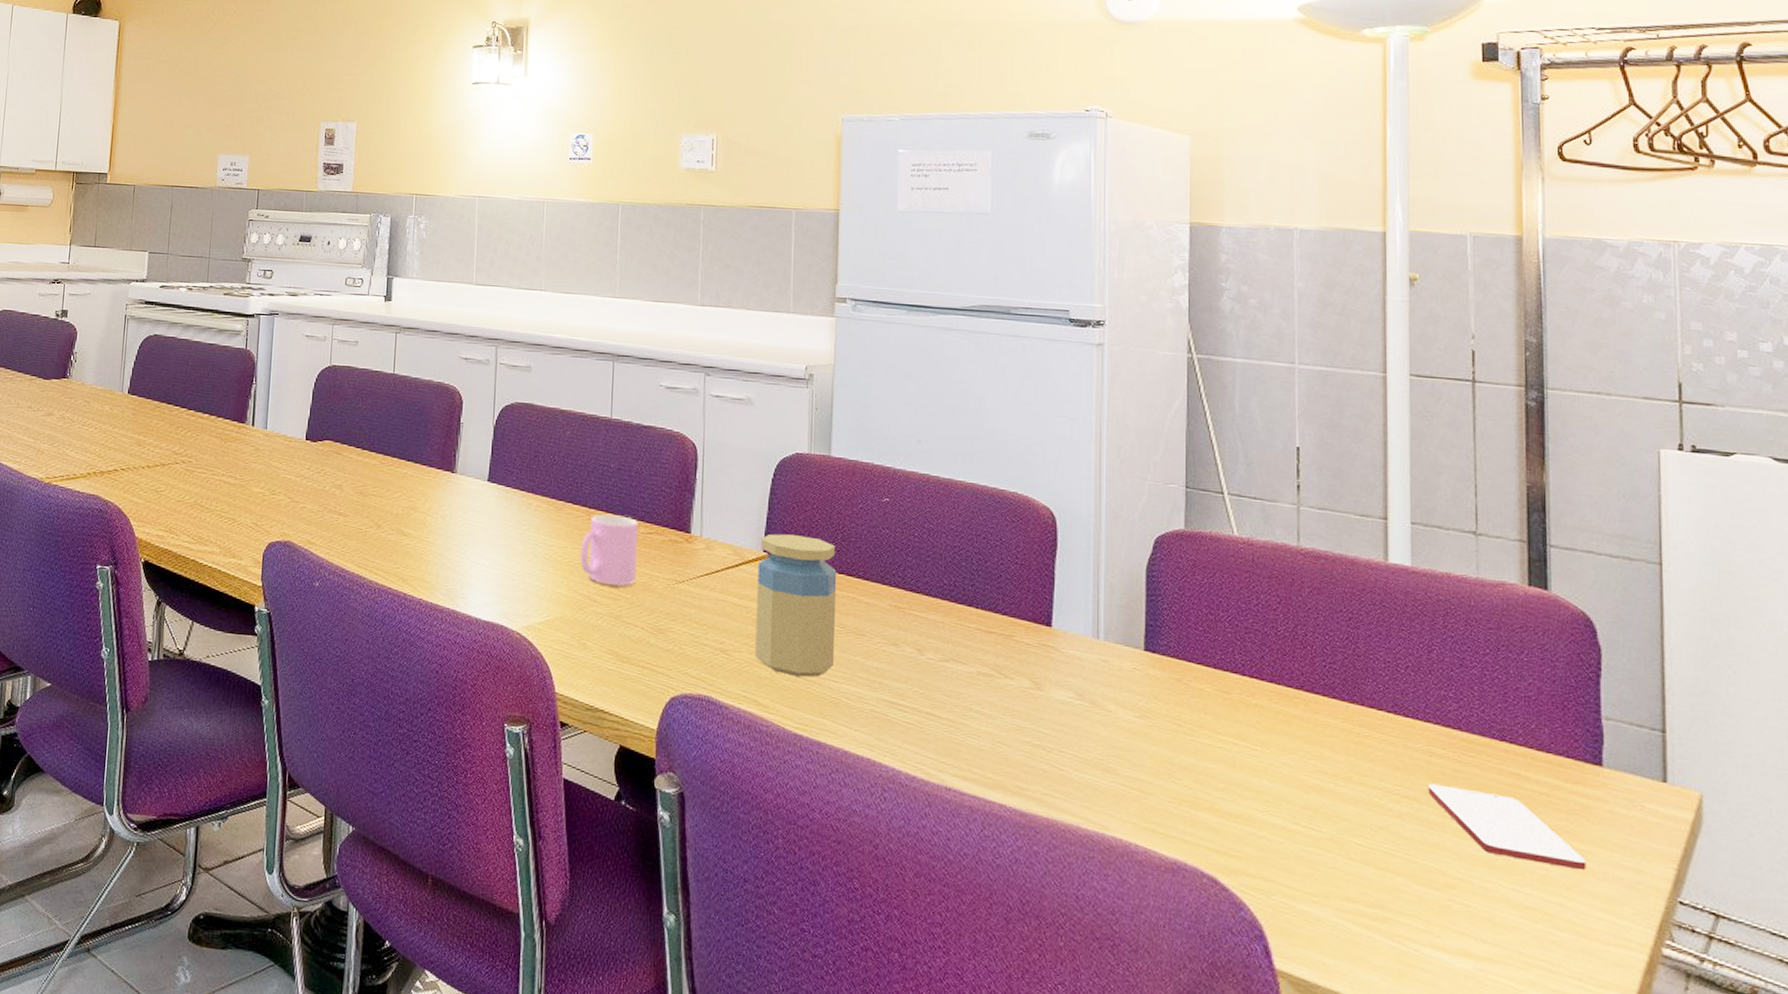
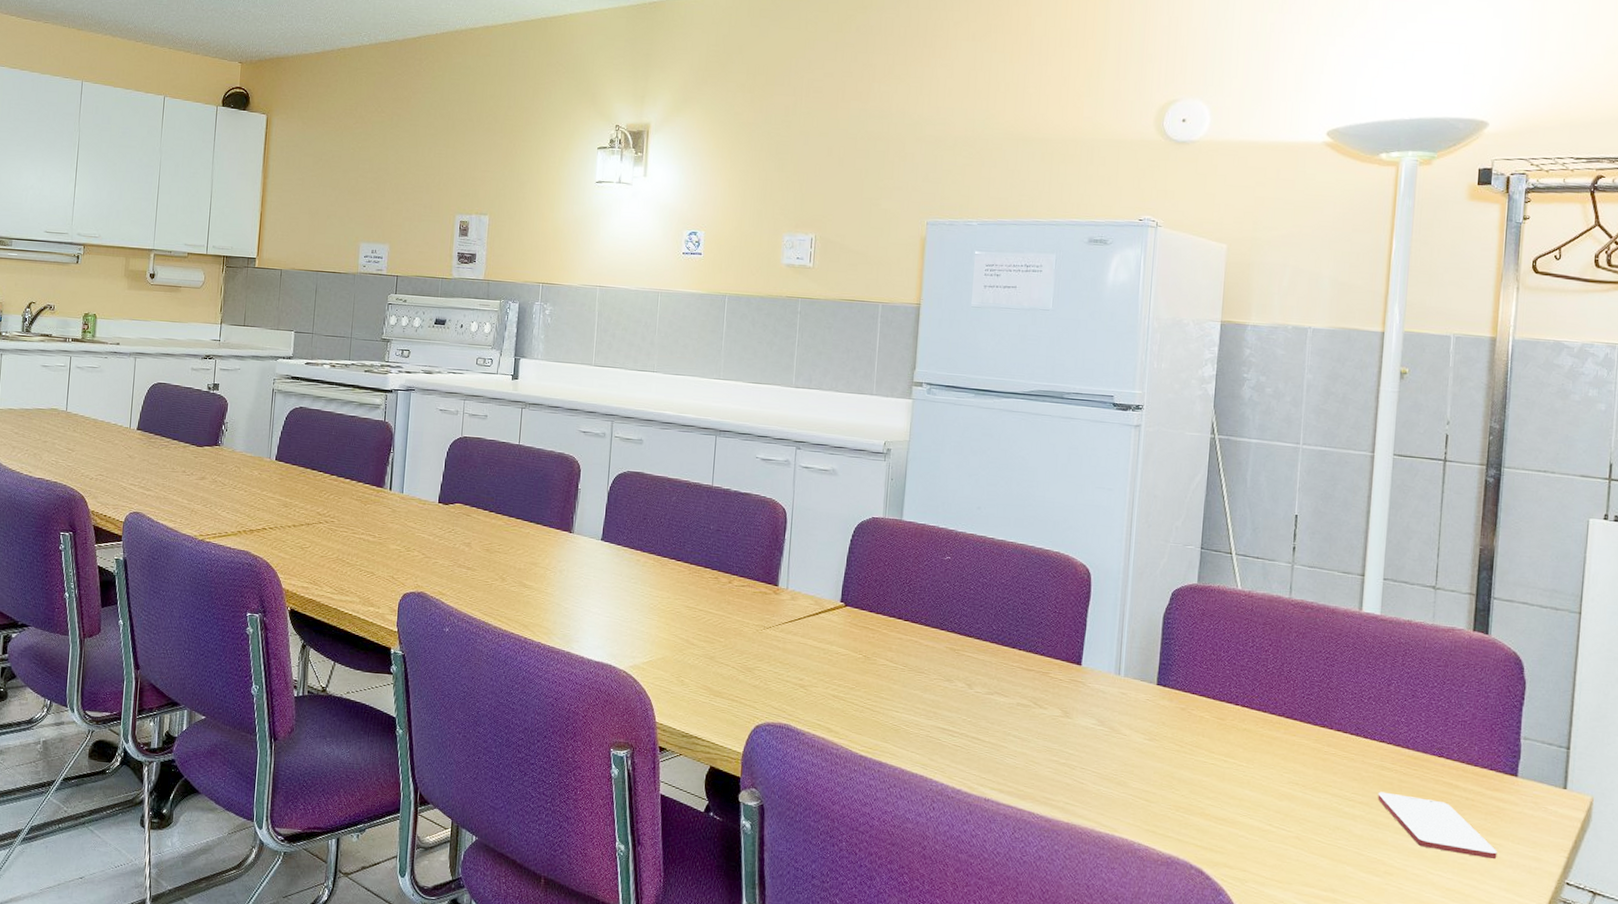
cup: present [580,514,638,587] -> none [681,569,733,632]
jar: present [755,533,837,677] -> none [829,586,903,708]

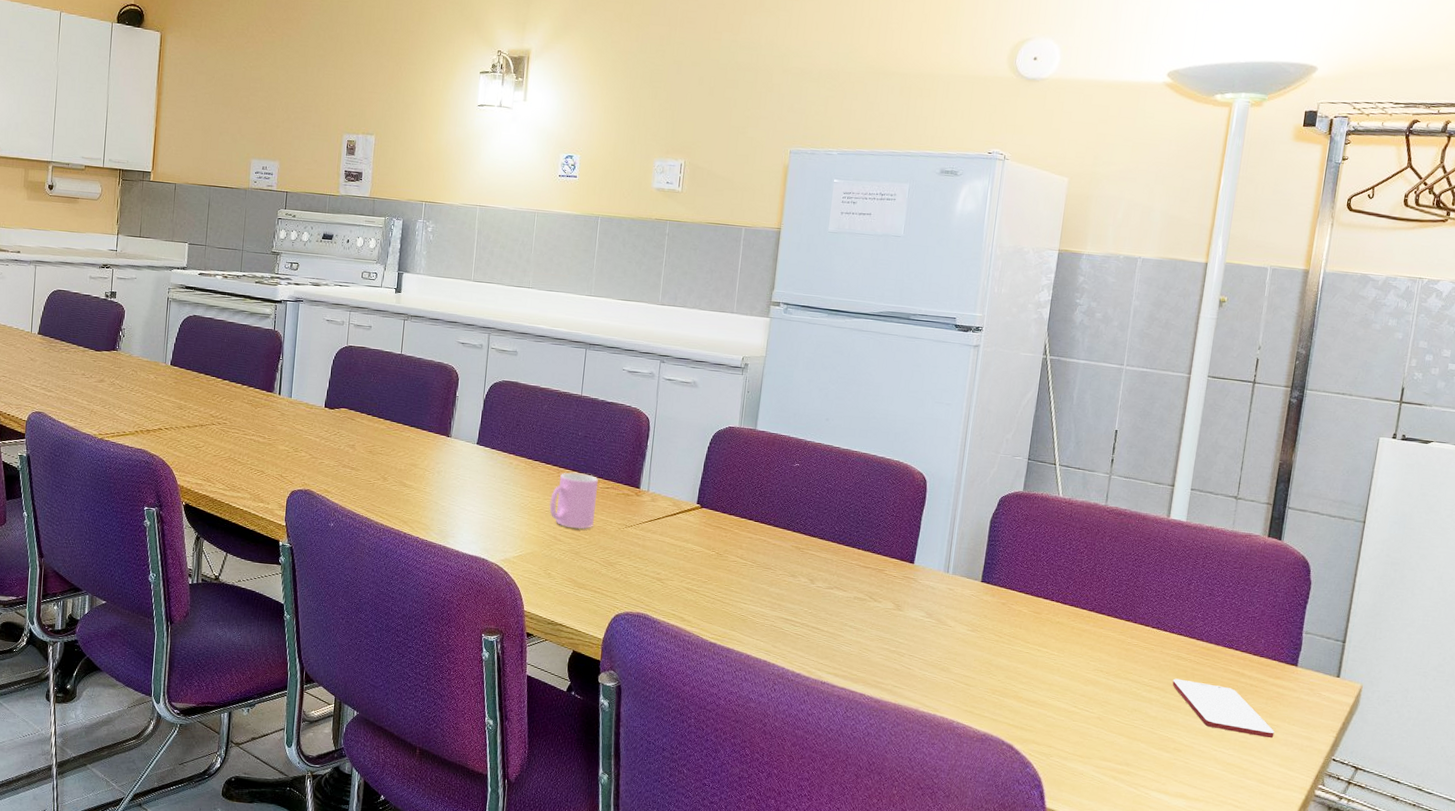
cup: none [681,569,733,632] -> present [549,472,598,530]

